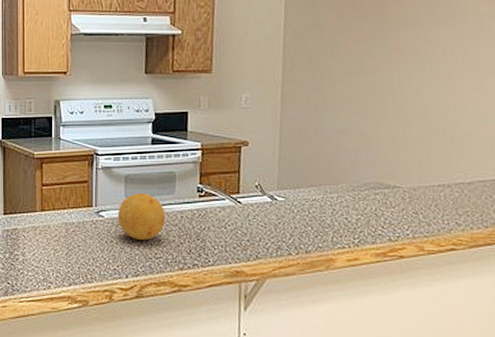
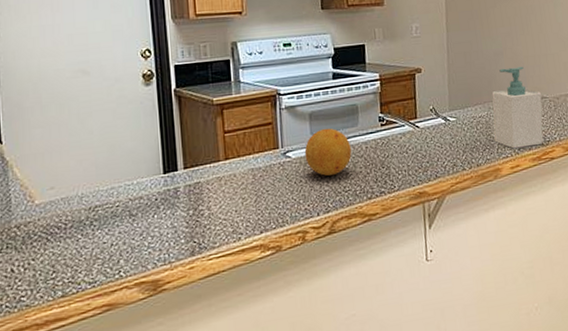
soap bottle: none [328,149,394,240] -> present [492,66,543,149]

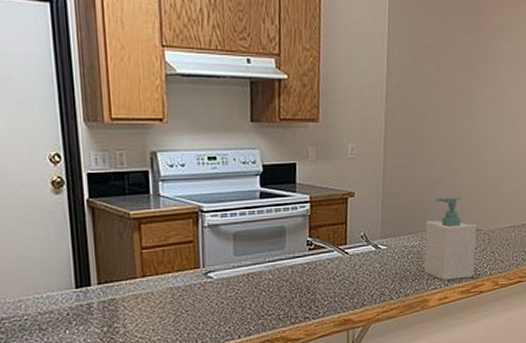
fruit: present [304,128,352,176] -> none [227,249,276,299]

